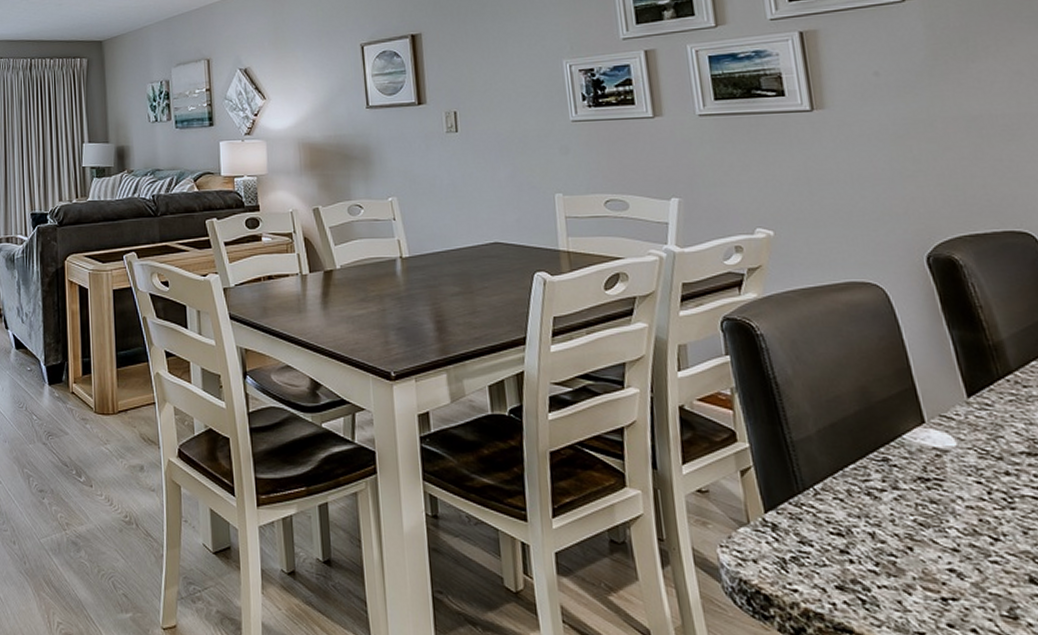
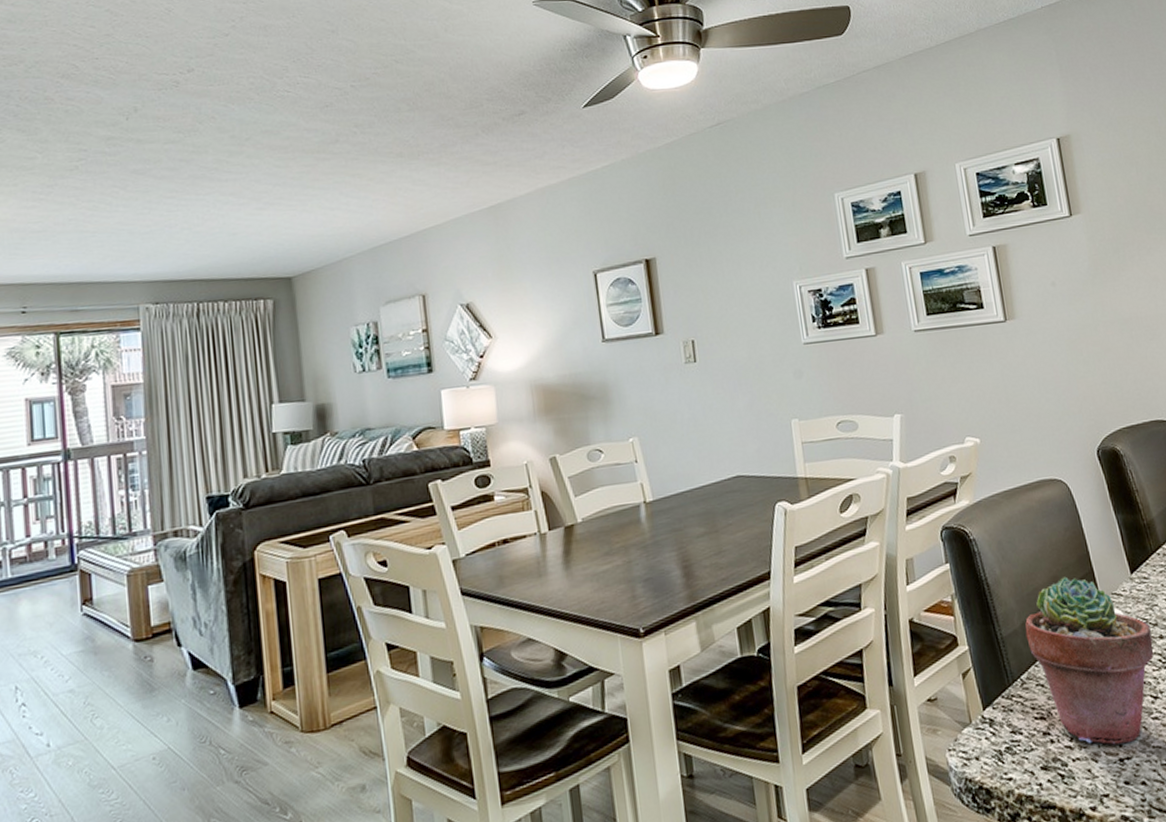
potted succulent: none [821,388,996,582] -> present [1025,576,1154,745]

